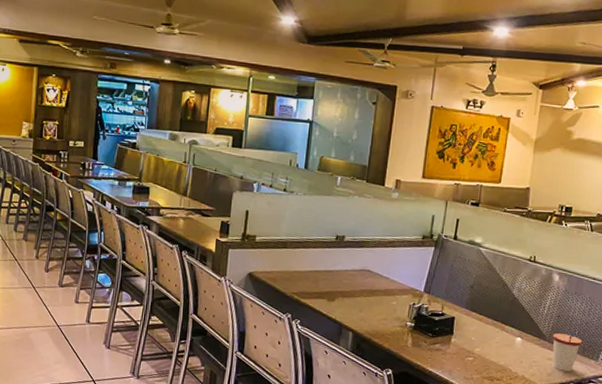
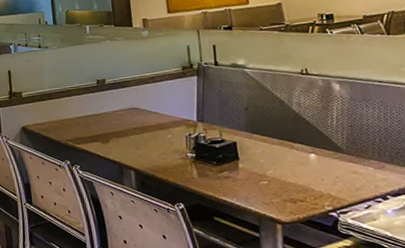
cup: present [552,331,583,372] -> none [349,139,388,183]

